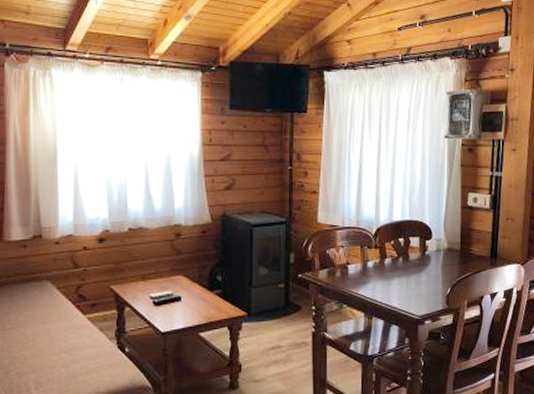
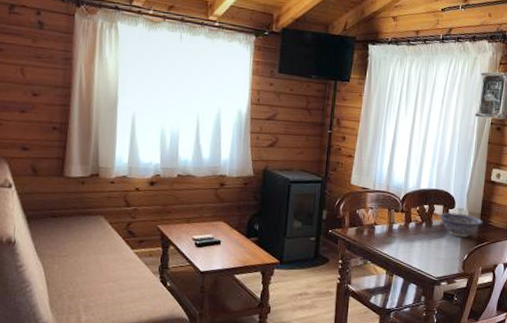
decorative bowl: none [415,244,464,270] -> present [438,212,484,238]

